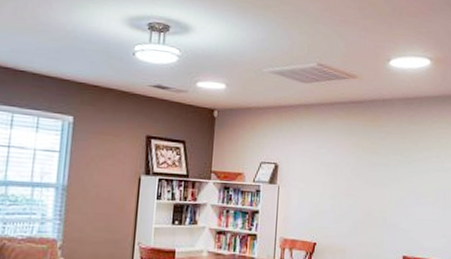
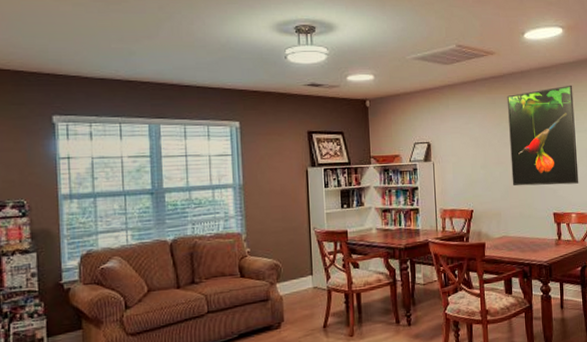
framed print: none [361,120,436,227] -> present [506,85,579,186]

